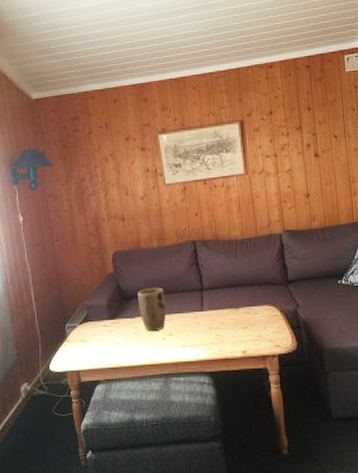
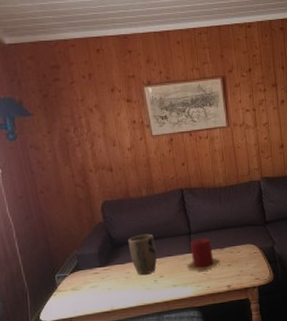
candle: none [198,296,235,332] -> present [187,238,221,271]

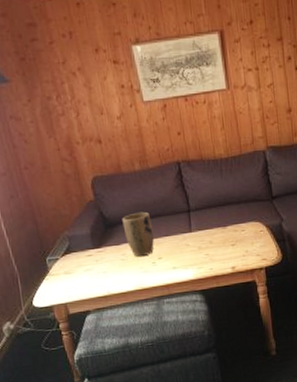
candle: present [187,238,221,271] -> none [187,215,224,252]

